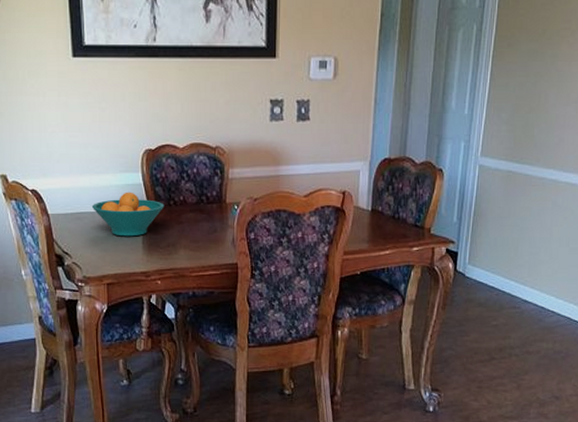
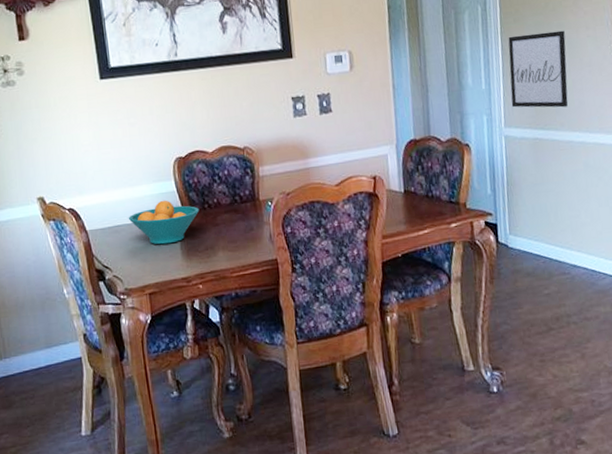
wall art: none [491,61,557,143] -> present [508,30,568,108]

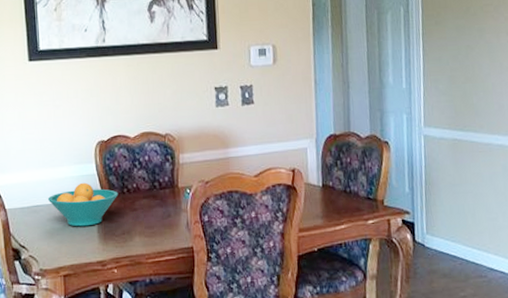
wall art: present [508,30,568,108] -> none [429,34,488,110]

